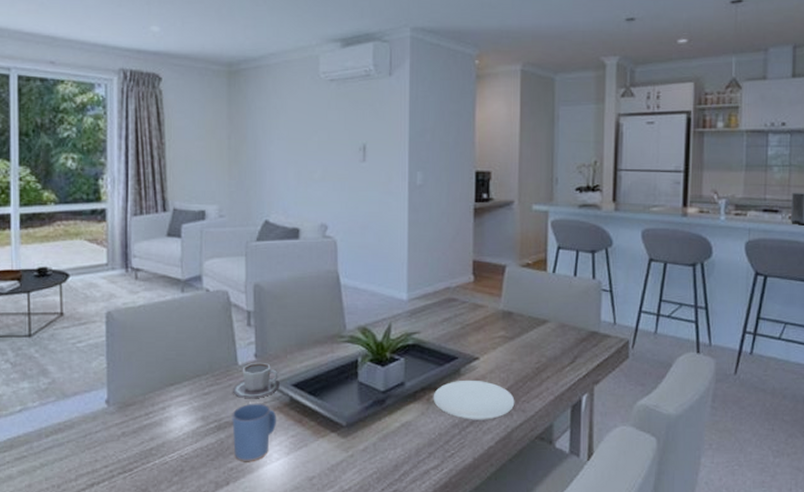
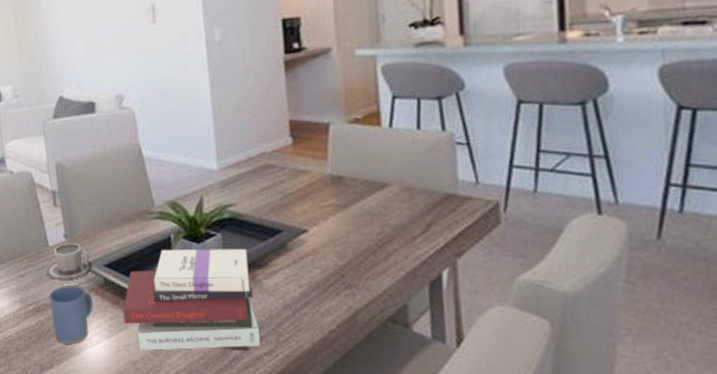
books: none [305,372,429,467] -> present [123,248,260,351]
plate: present [433,380,515,420] -> none [258,255,357,301]

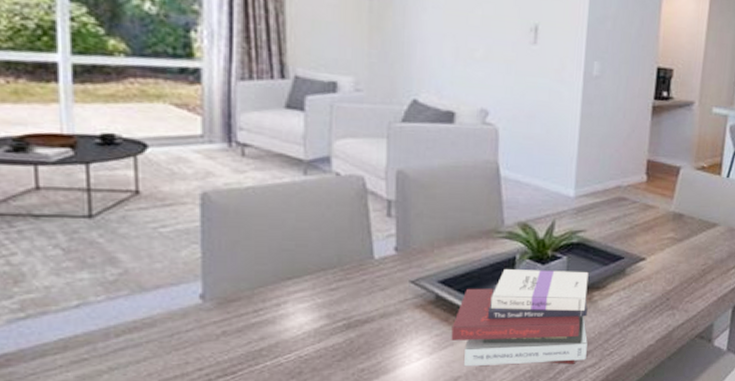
cup: present [47,242,93,281] -> none [367,256,424,296]
mug: present [48,284,94,344] -> none [364,300,420,362]

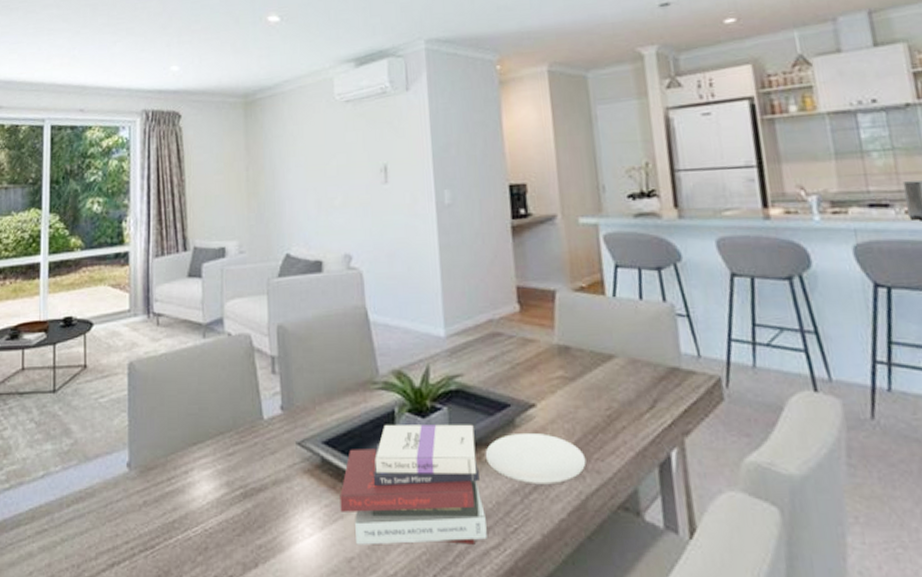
plate: none [595,280,679,320] -> present [485,432,587,485]

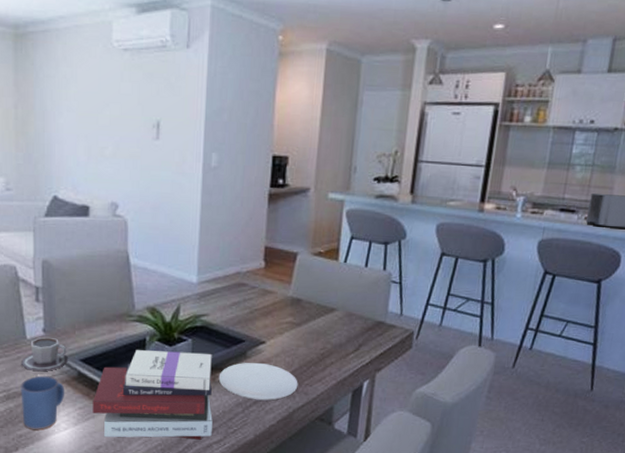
mug: none [258,465,308,537] -> present [20,375,65,430]
cup: none [259,415,309,460] -> present [21,337,68,372]

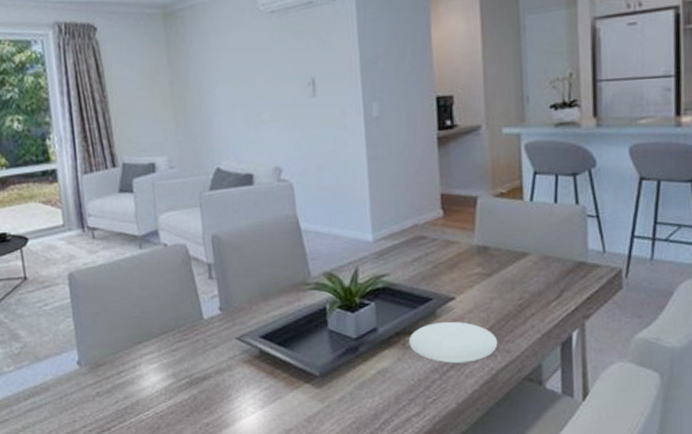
mug: present [20,375,65,430] -> none [202,357,249,416]
cup: present [21,337,68,372] -> none [201,315,248,354]
books: present [92,350,213,440] -> none [277,316,409,419]

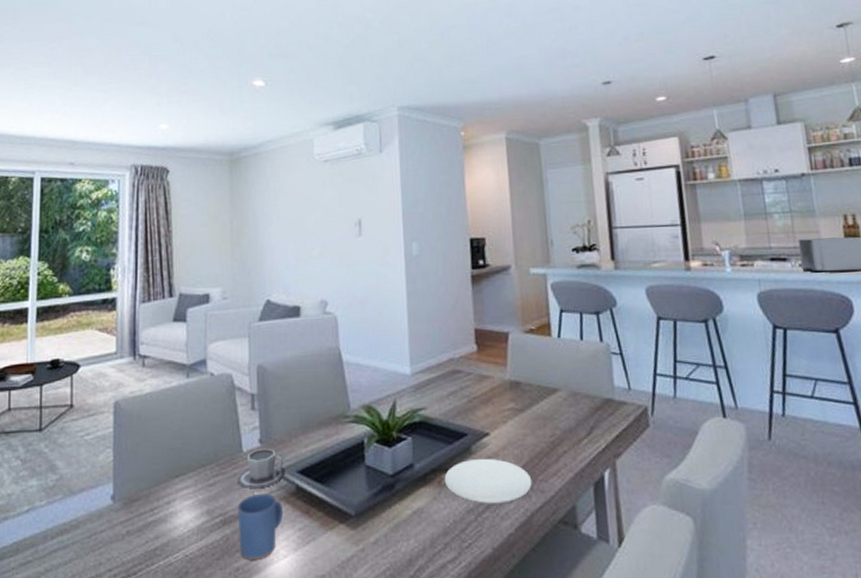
cup: none [201,315,248,354] -> present [238,448,285,489]
mug: none [202,357,249,416] -> present [237,493,284,560]

